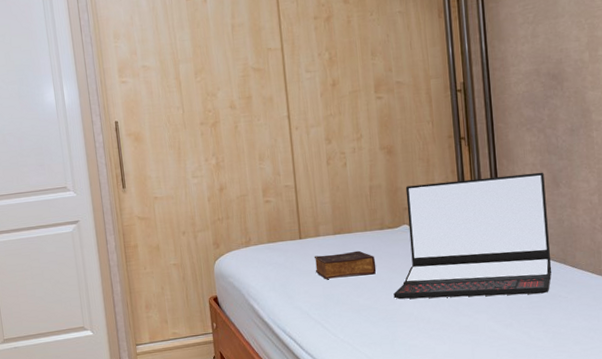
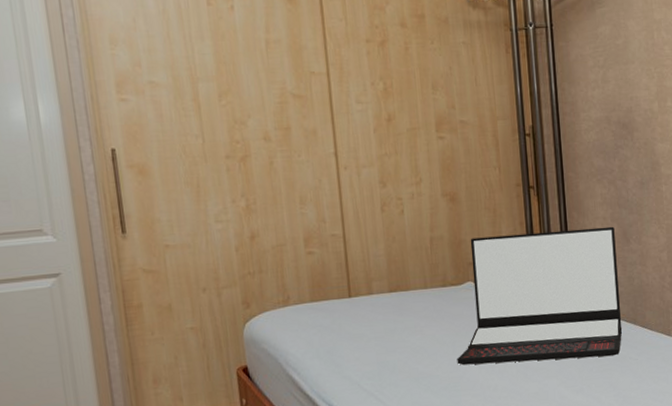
book: present [314,250,377,279] -> none [365,310,438,344]

